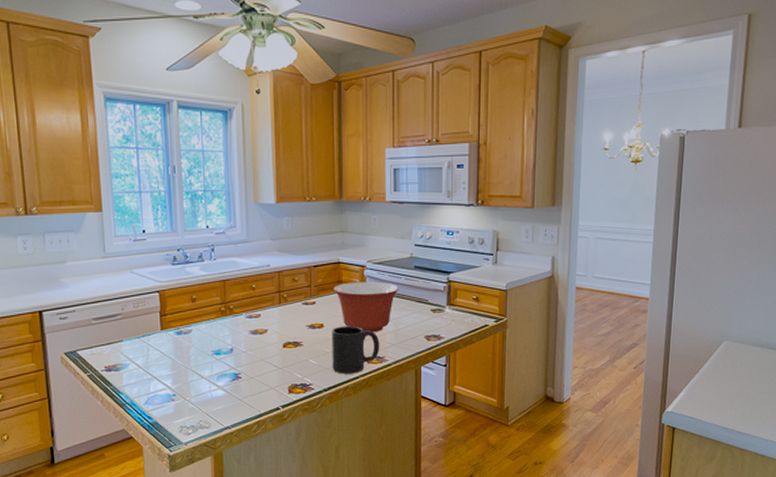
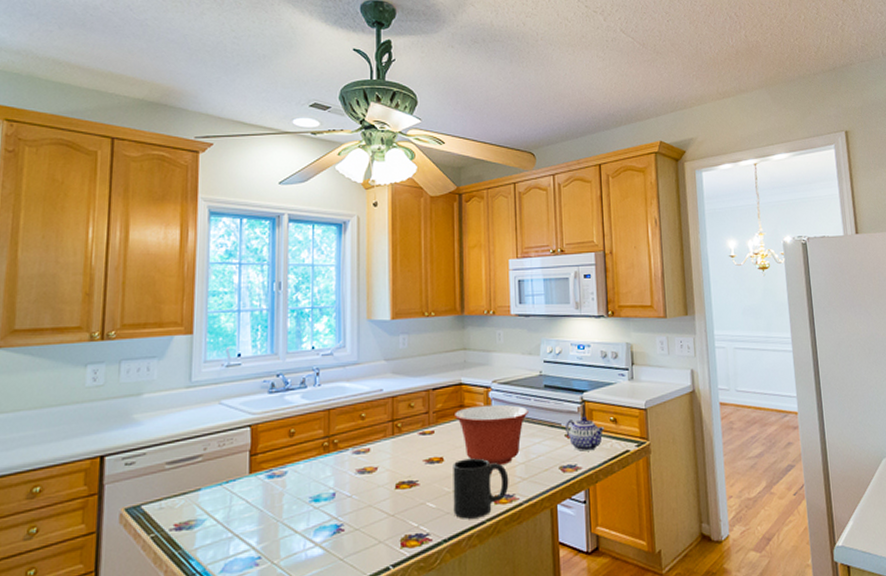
teapot: none [432,294,467,324] -> present [566,416,605,451]

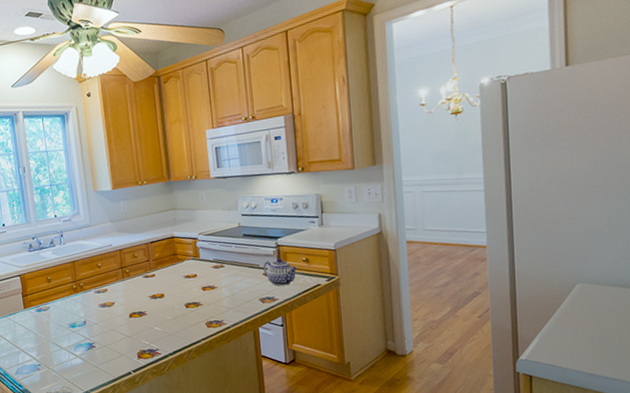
mug: present [453,458,509,519] -> none [172,293,218,339]
mixing bowl: present [455,404,528,466] -> none [170,251,231,299]

